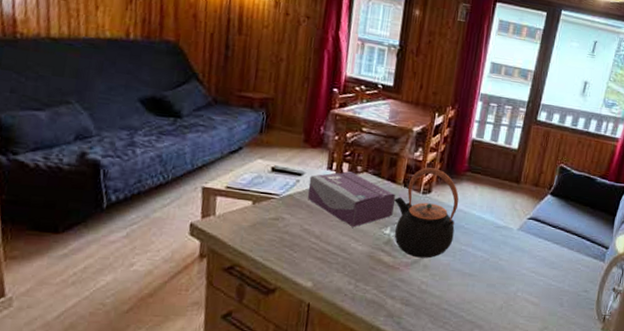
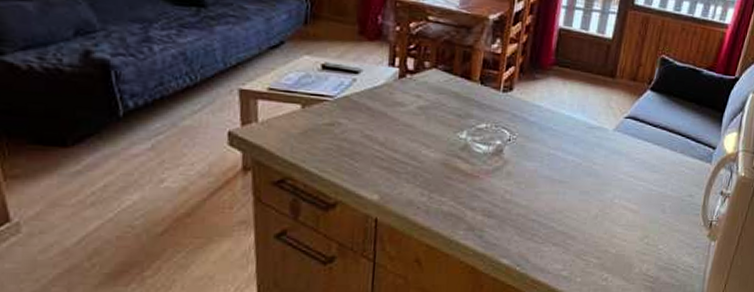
tissue box: present [307,171,395,228] -> none [367,67,471,132]
teapot: present [394,167,459,258] -> none [470,61,546,165]

